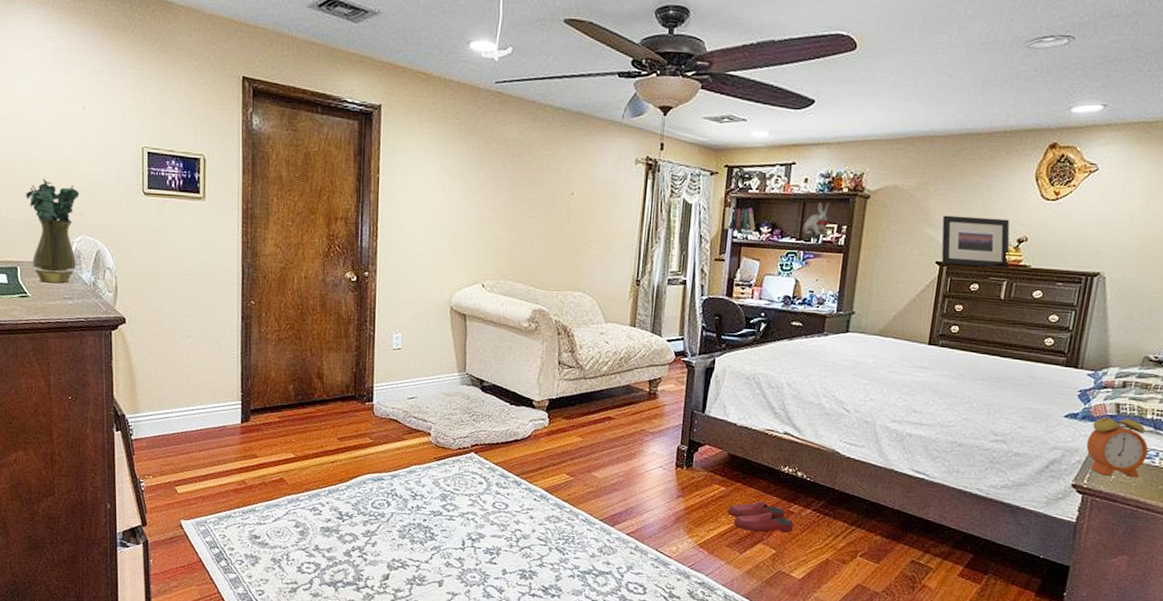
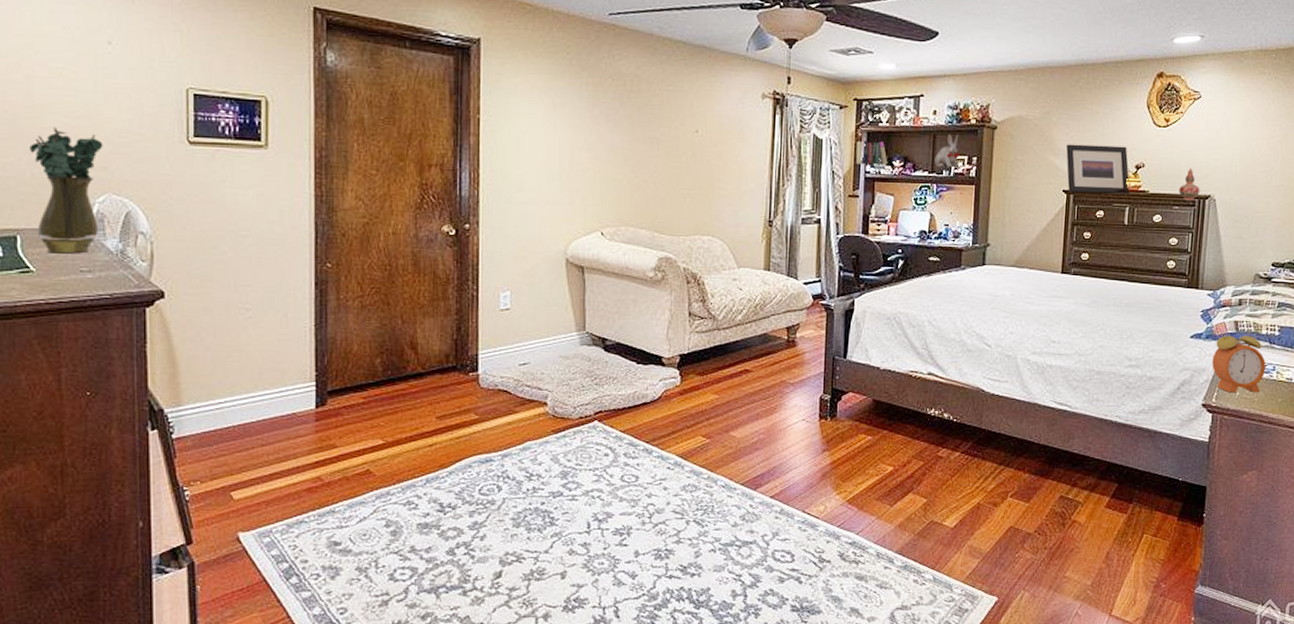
slippers: present [727,501,793,533] -> none [875,447,943,481]
decorative vase: none [1064,243,1089,278] -> present [1179,168,1200,201]

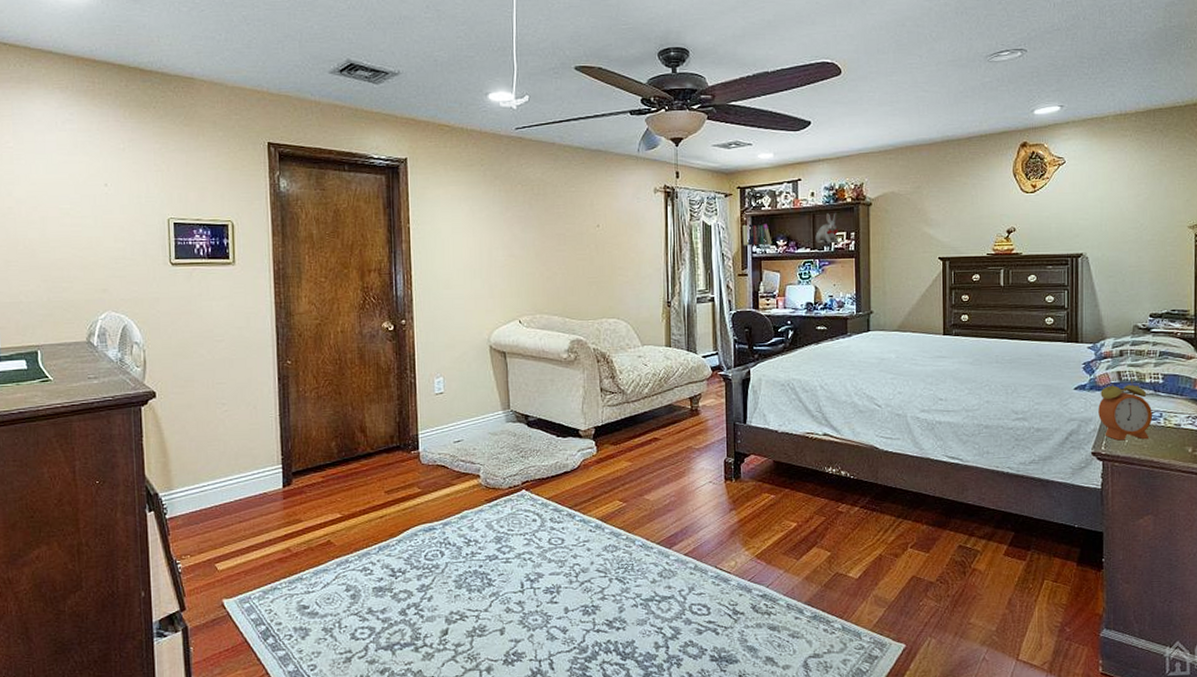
vase: present [30,127,103,254] -> none [46,258,103,364]
picture frame: present [1066,144,1130,195] -> none [939,213,1003,260]
decorative vase: present [1179,168,1200,201] -> none [1051,229,1072,261]

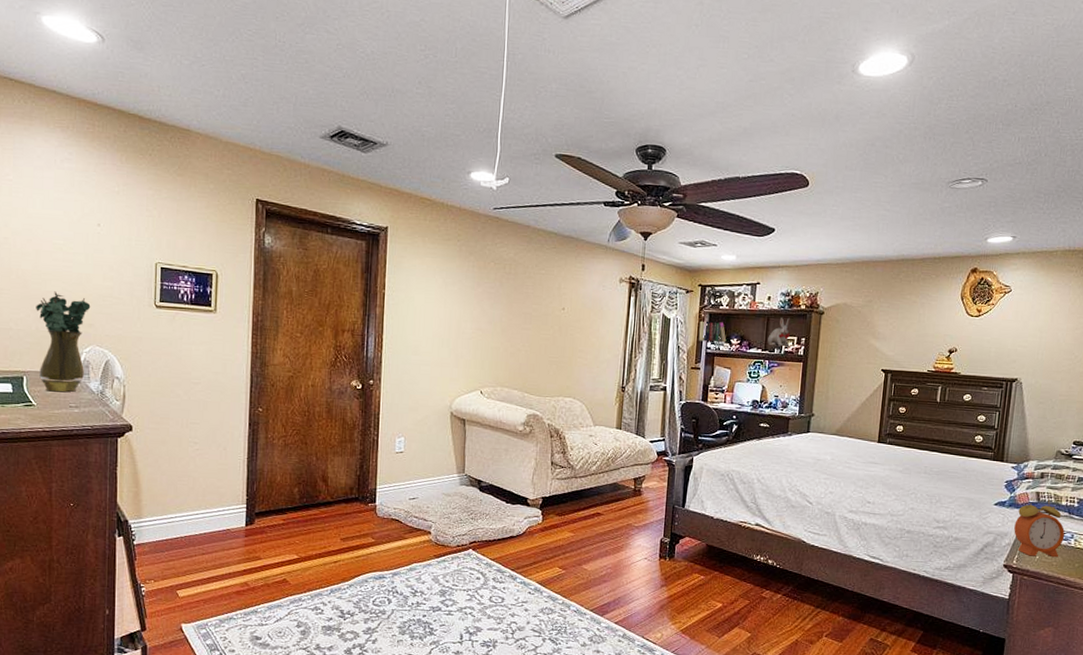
vase: none [46,258,103,364] -> present [36,291,91,392]

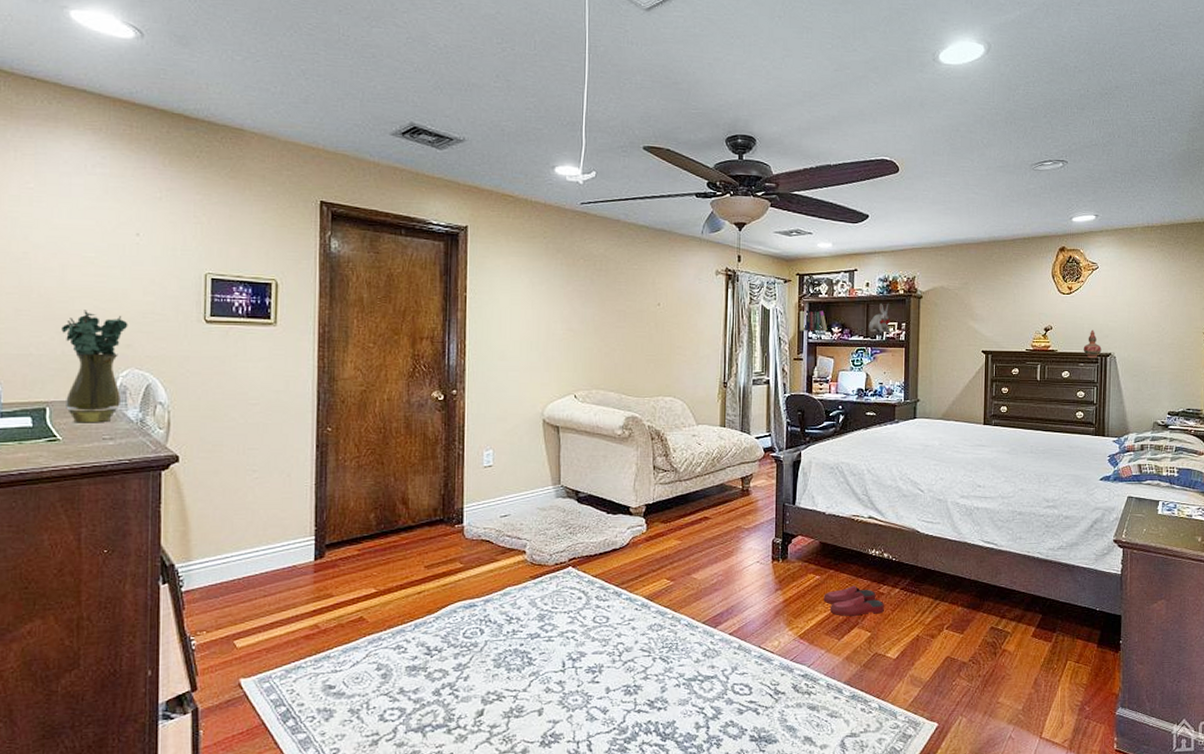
slippers: none [707,588,766,617] -> present [823,585,884,616]
decorative vase: none [988,354,1008,383] -> present [1083,329,1102,359]
alarm clock: present [1014,496,1065,557] -> none [1120,469,1168,529]

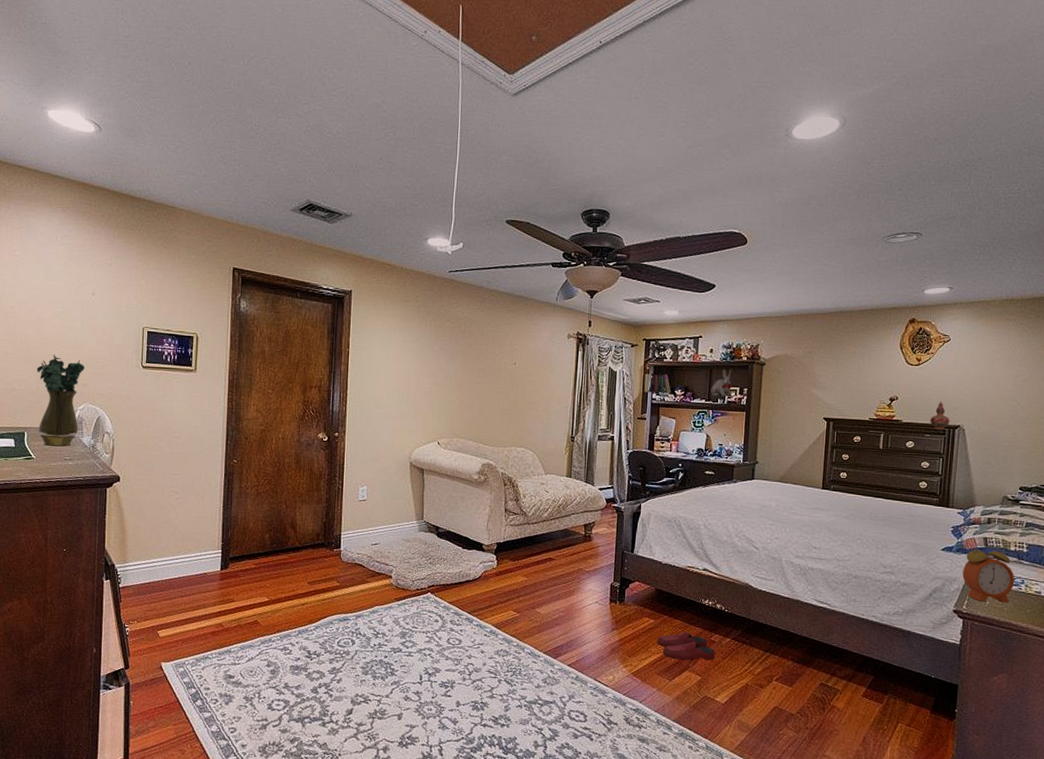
alarm clock: none [1120,469,1168,529] -> present [962,542,1015,602]

